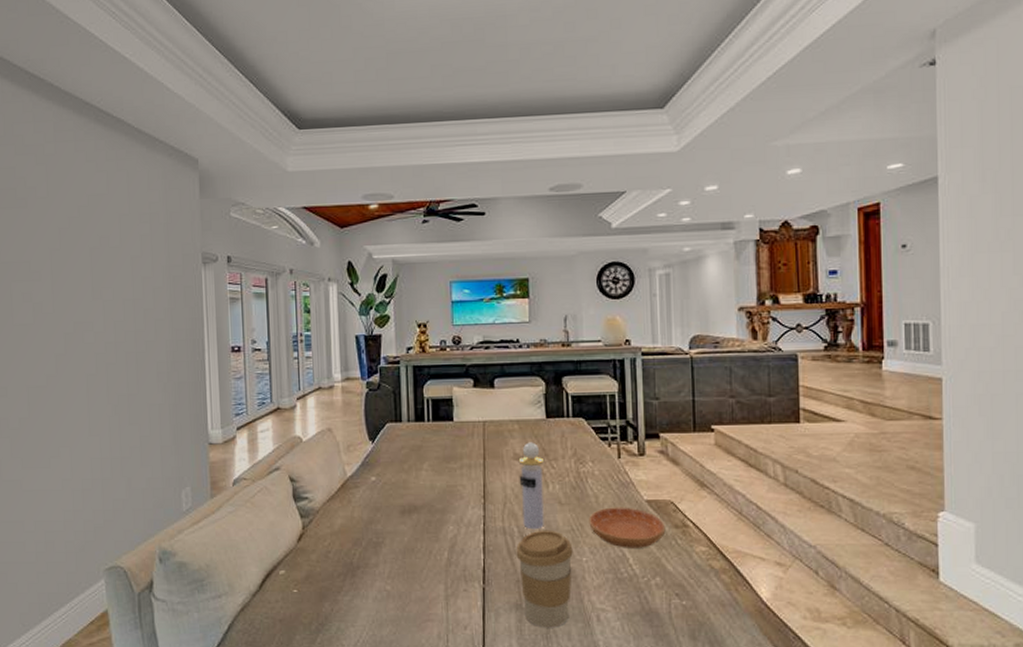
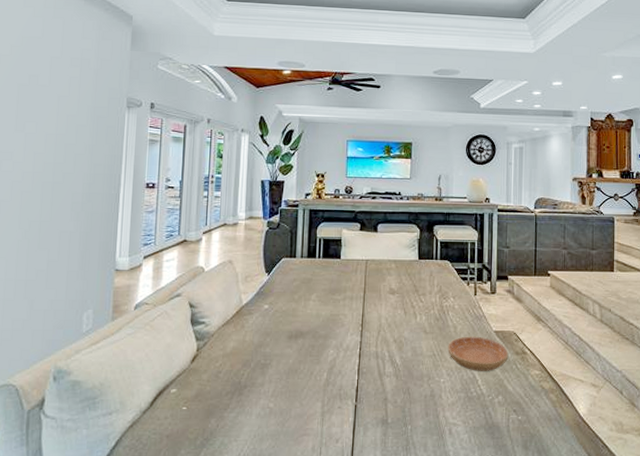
coffee cup: present [516,530,573,628] -> none [385,355,433,440]
perfume bottle: present [518,442,545,530] -> none [392,279,415,355]

